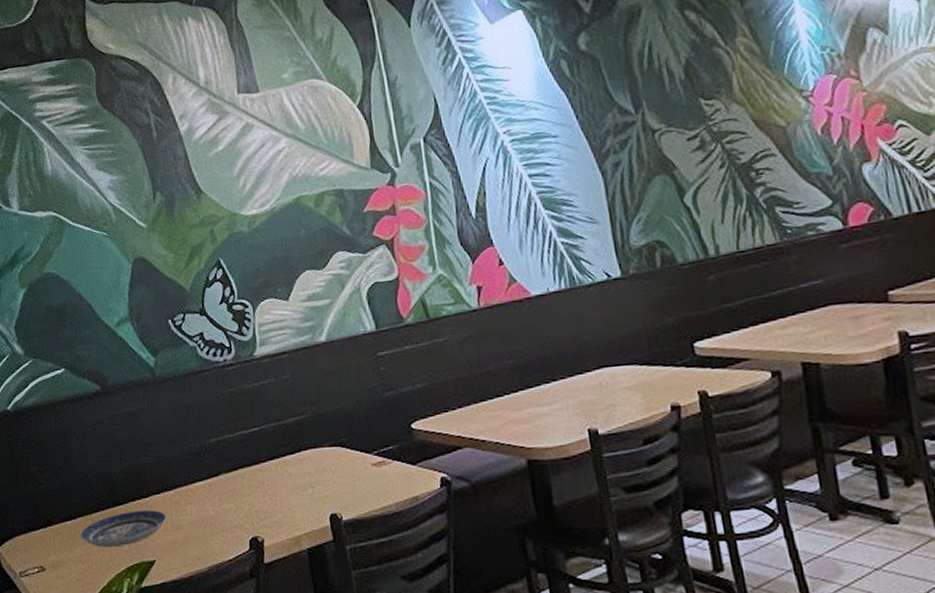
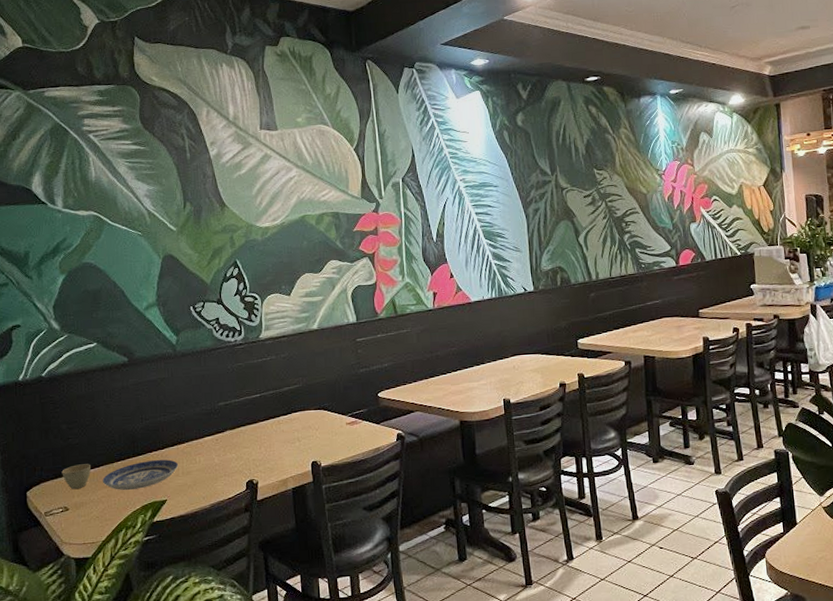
cup: none [35,514,67,546] -> present [61,464,91,490]

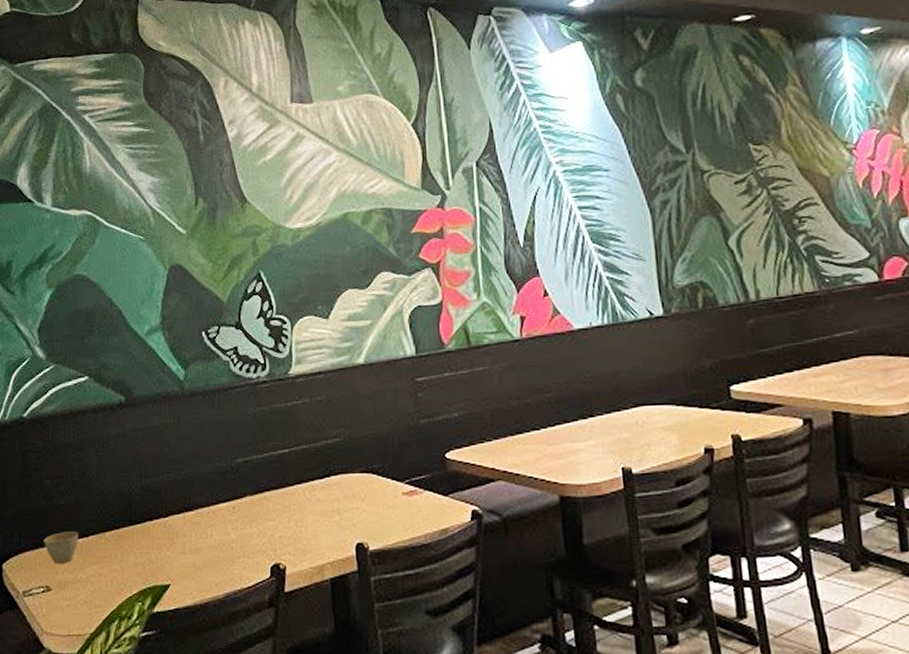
plate: present [102,459,179,490] -> none [92,531,186,568]

